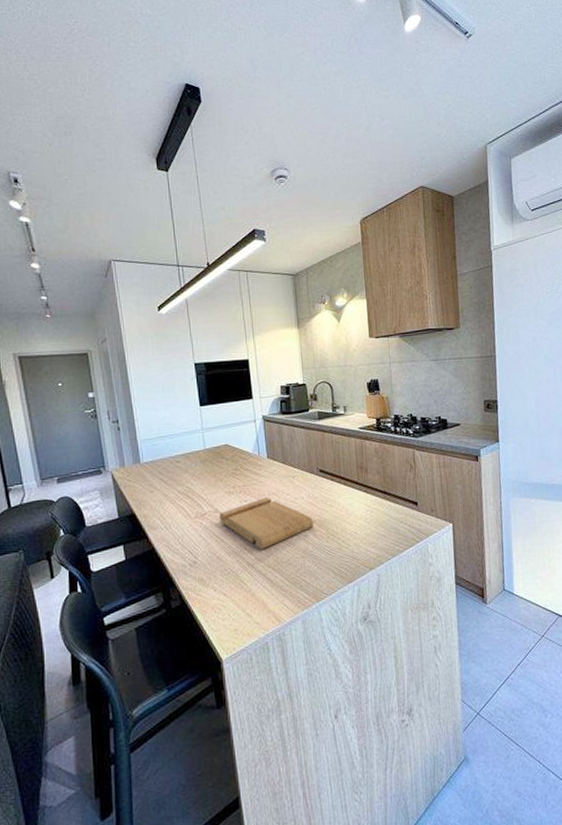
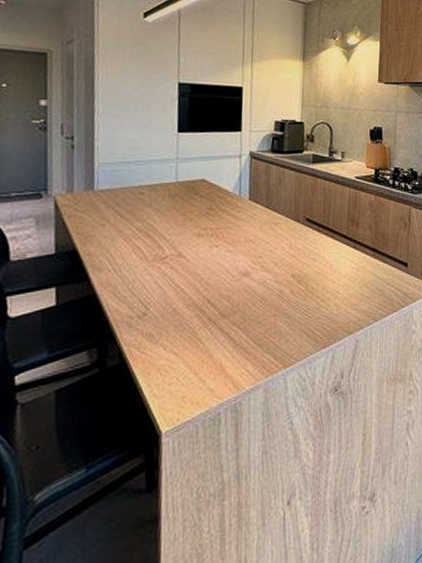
cutting board: present [219,496,315,549] -> none [182,243,293,303]

